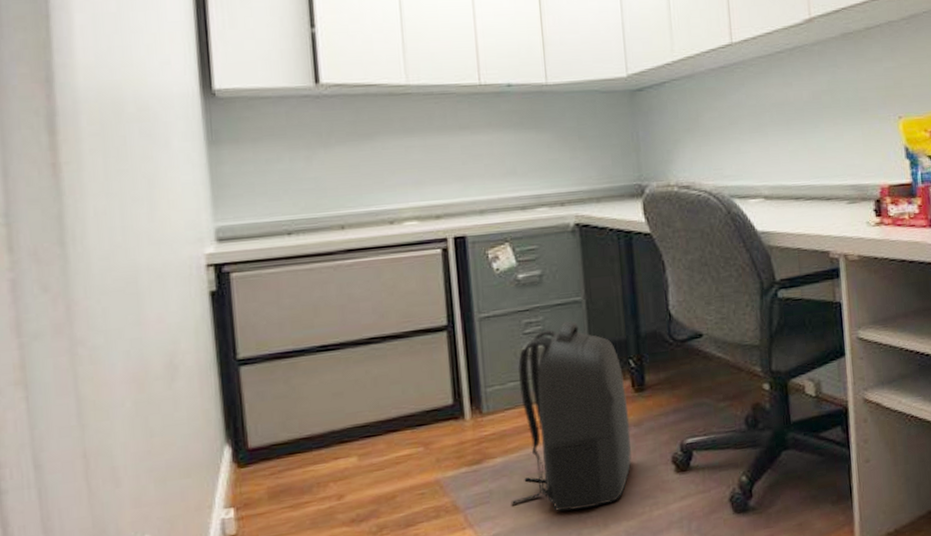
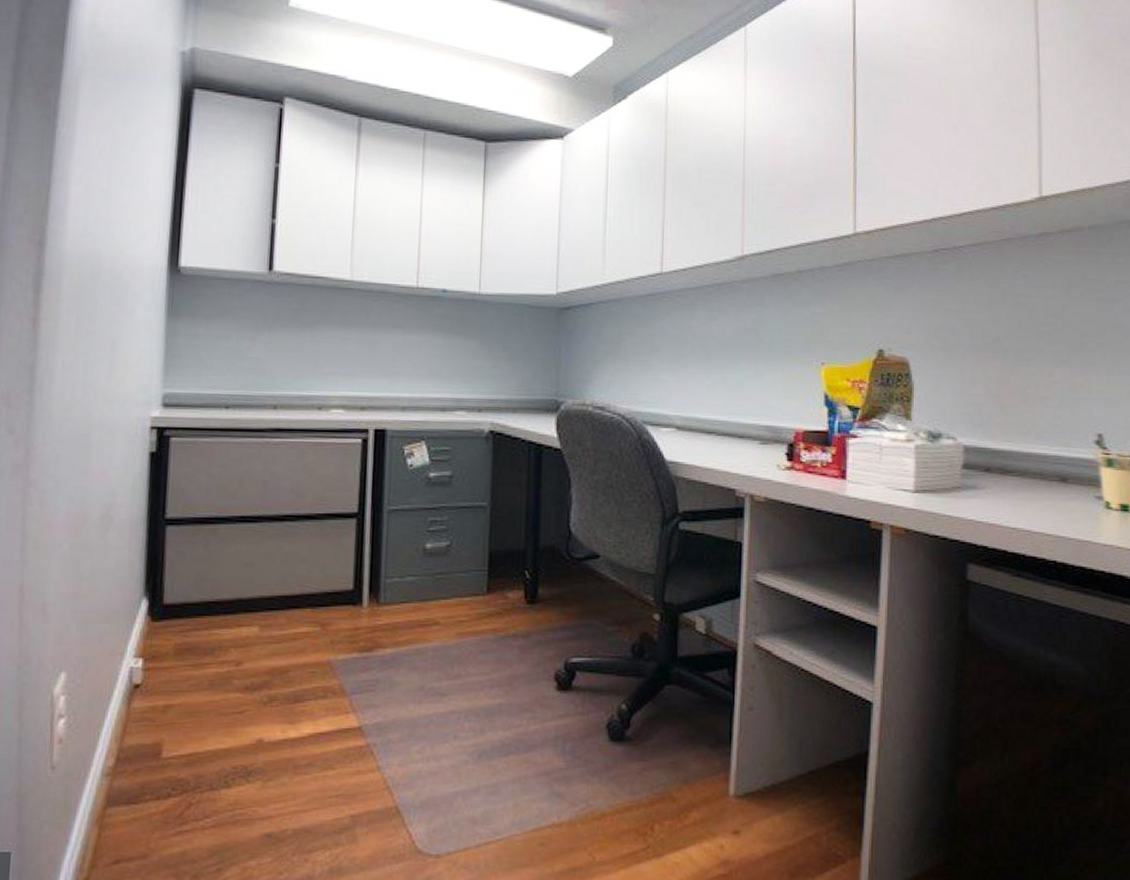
backpack: present [511,321,632,512] -> none [395,524,518,712]

